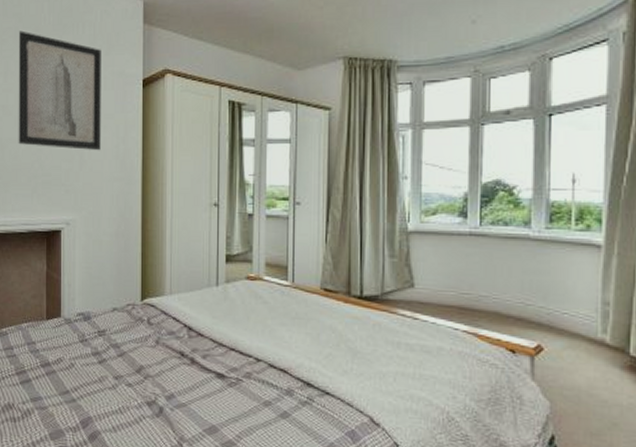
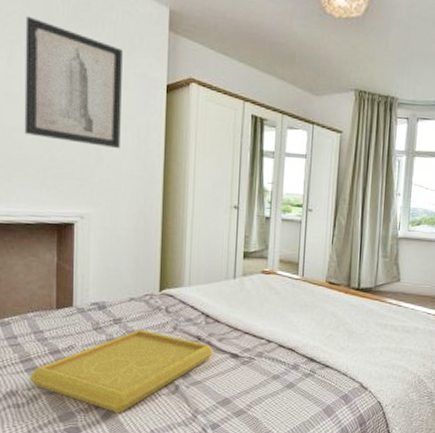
serving tray: none [23,342,198,435] -> present [29,329,213,414]

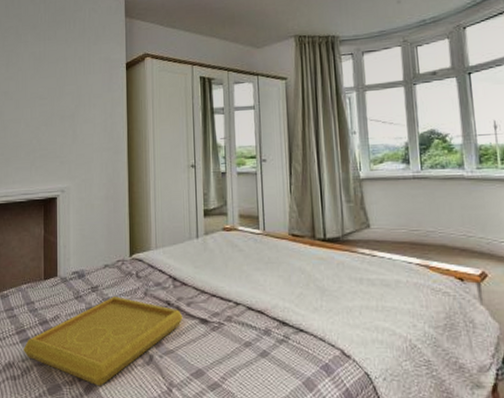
wall art: present [24,16,123,149] -> none [18,28,91,126]

